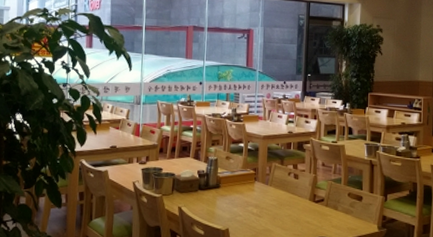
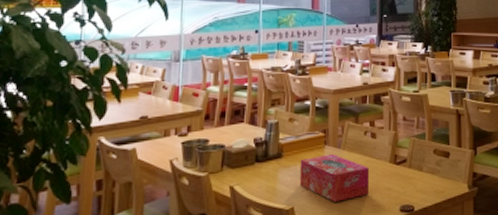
tissue box: none [233,188,292,228] -> present [299,153,370,202]

